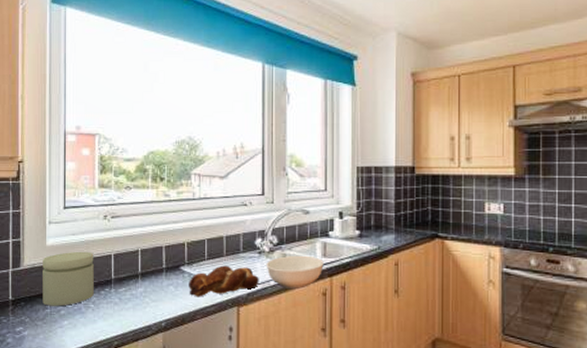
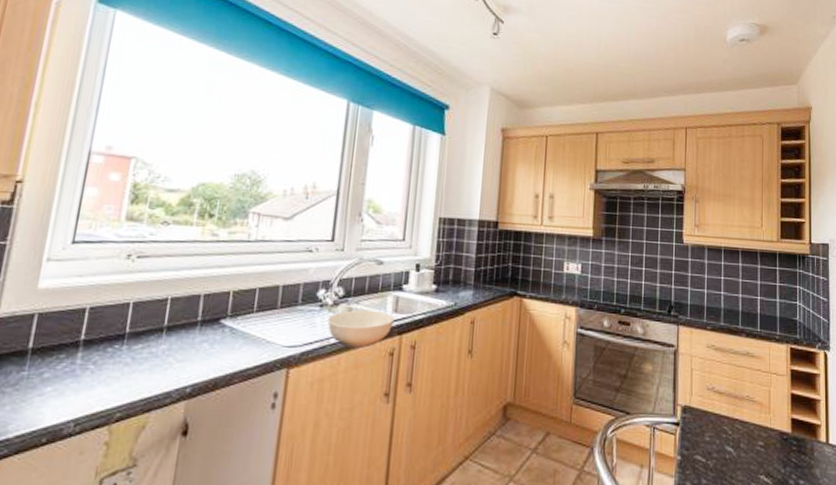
jar: present [42,251,94,307] -> none [18,297,105,368]
bread loaf: present [189,265,259,297] -> none [228,319,318,357]

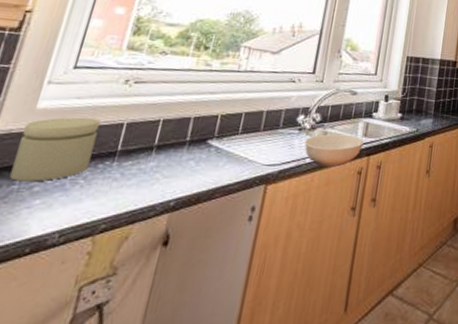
jar: none [18,297,105,368] -> present [9,117,101,182]

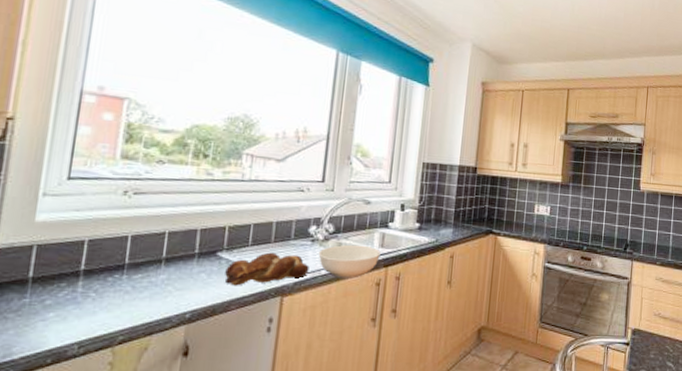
jar: present [9,117,101,182] -> none [19,230,104,295]
bread loaf: none [212,140,295,174] -> present [225,252,310,286]

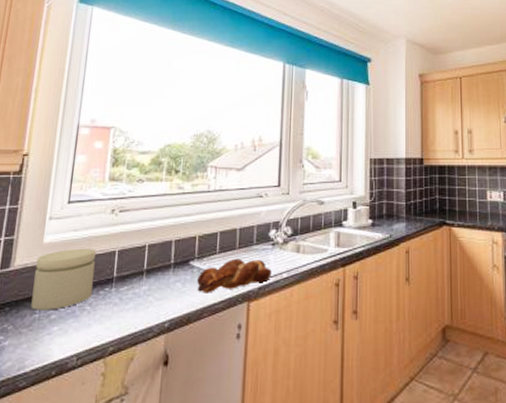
jar: none [19,230,104,295] -> present [31,248,96,310]
bowl: present [318,244,381,278] -> none [279,246,337,280]

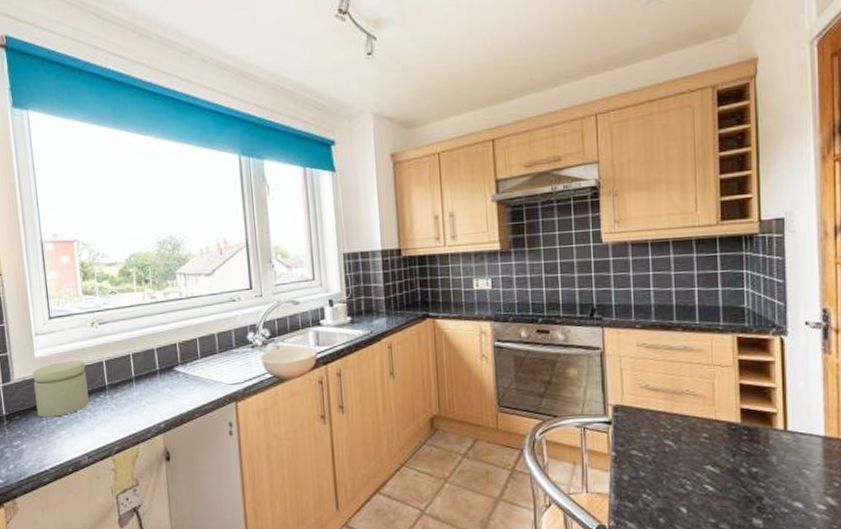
bread loaf: present [197,258,272,293] -> none [184,362,255,396]
bowl: none [279,246,337,280] -> present [260,345,318,380]

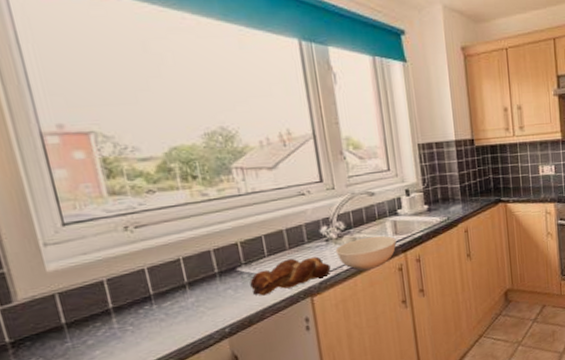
jar: present [33,360,89,418] -> none [45,269,130,339]
bread loaf: none [184,362,255,396] -> present [249,256,331,296]

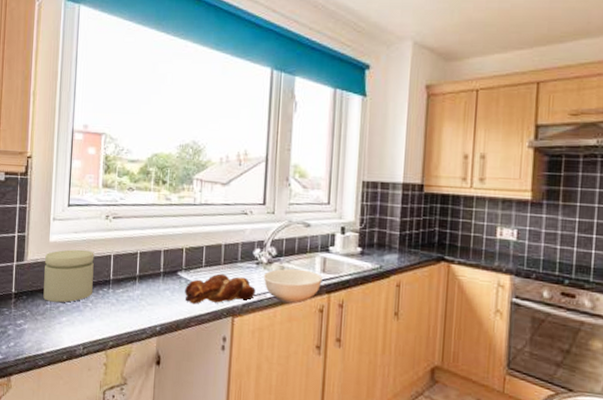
jar: none [45,269,130,339] -> present [43,249,94,303]

